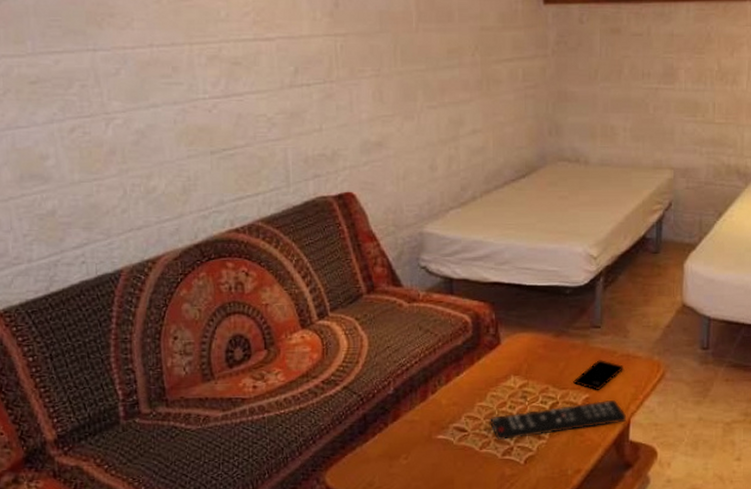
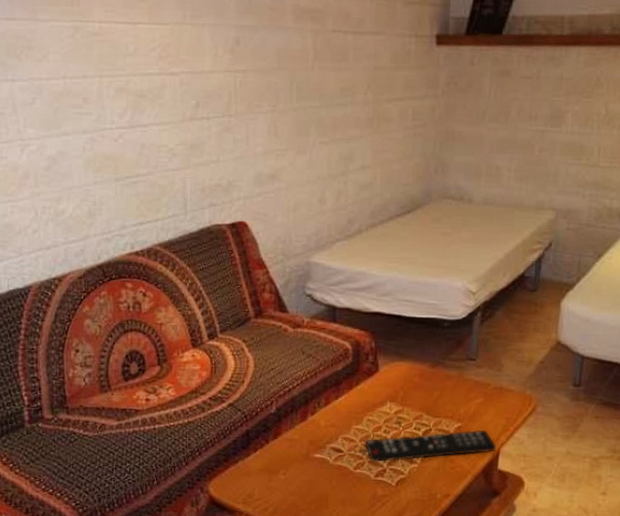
smartphone: present [573,360,623,390] -> none [447,391,496,420]

